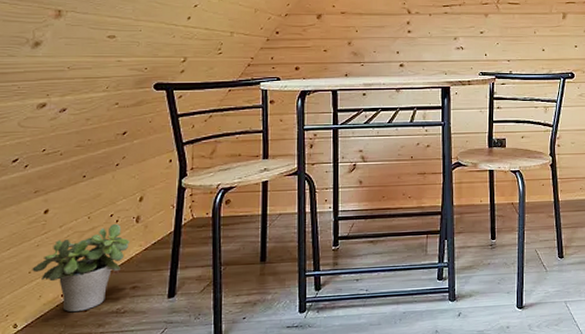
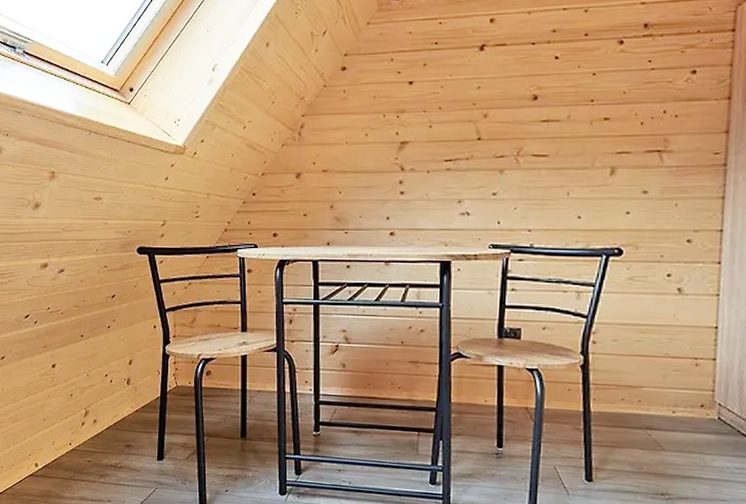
potted plant: present [32,223,129,312] -> none [46,383,122,461]

